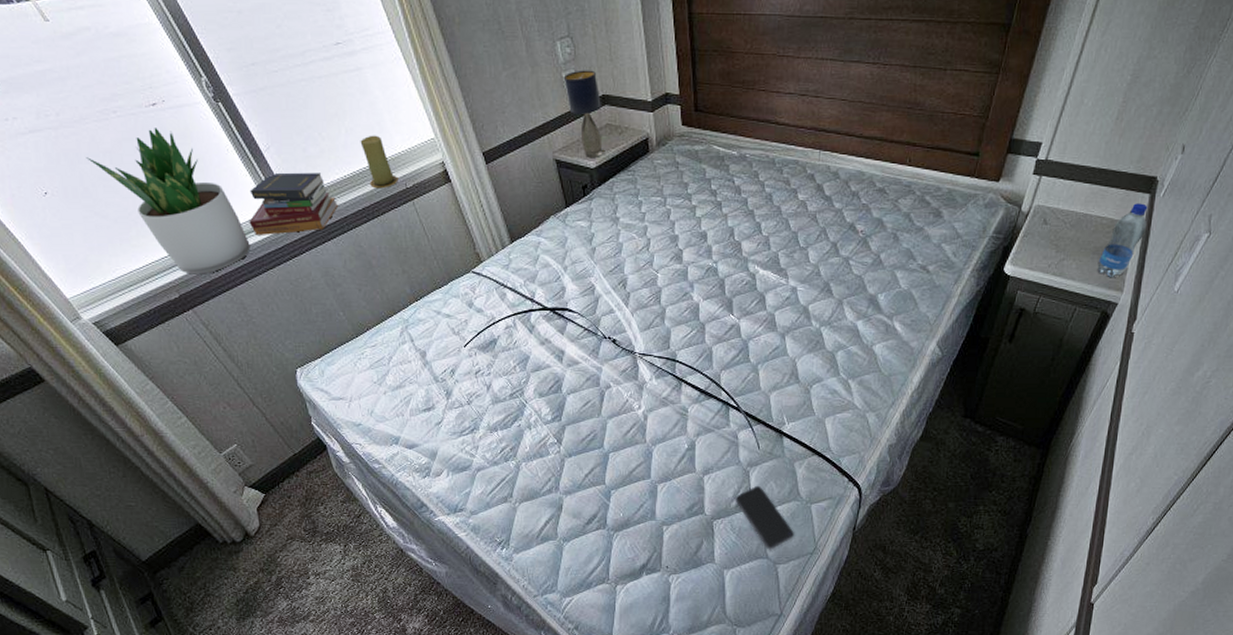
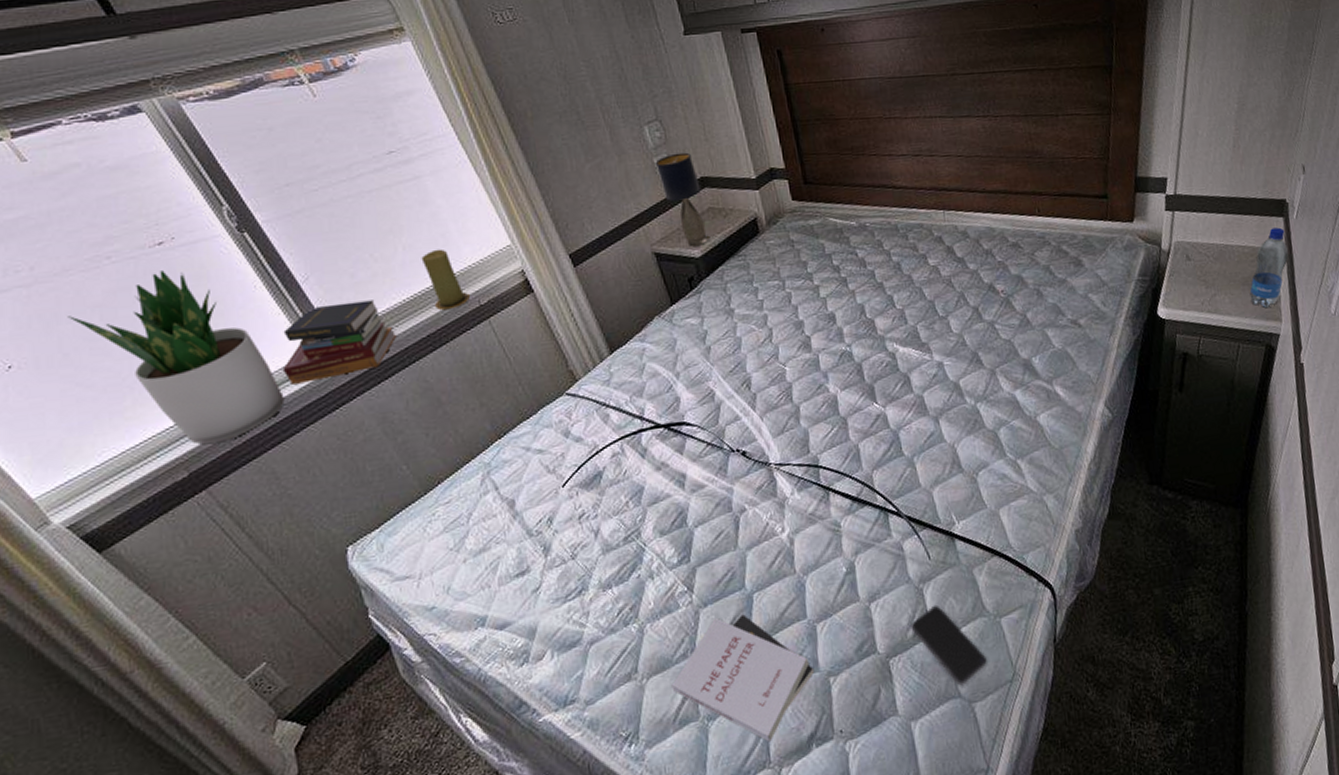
books: none [538,466,652,565] -> present [671,614,815,742]

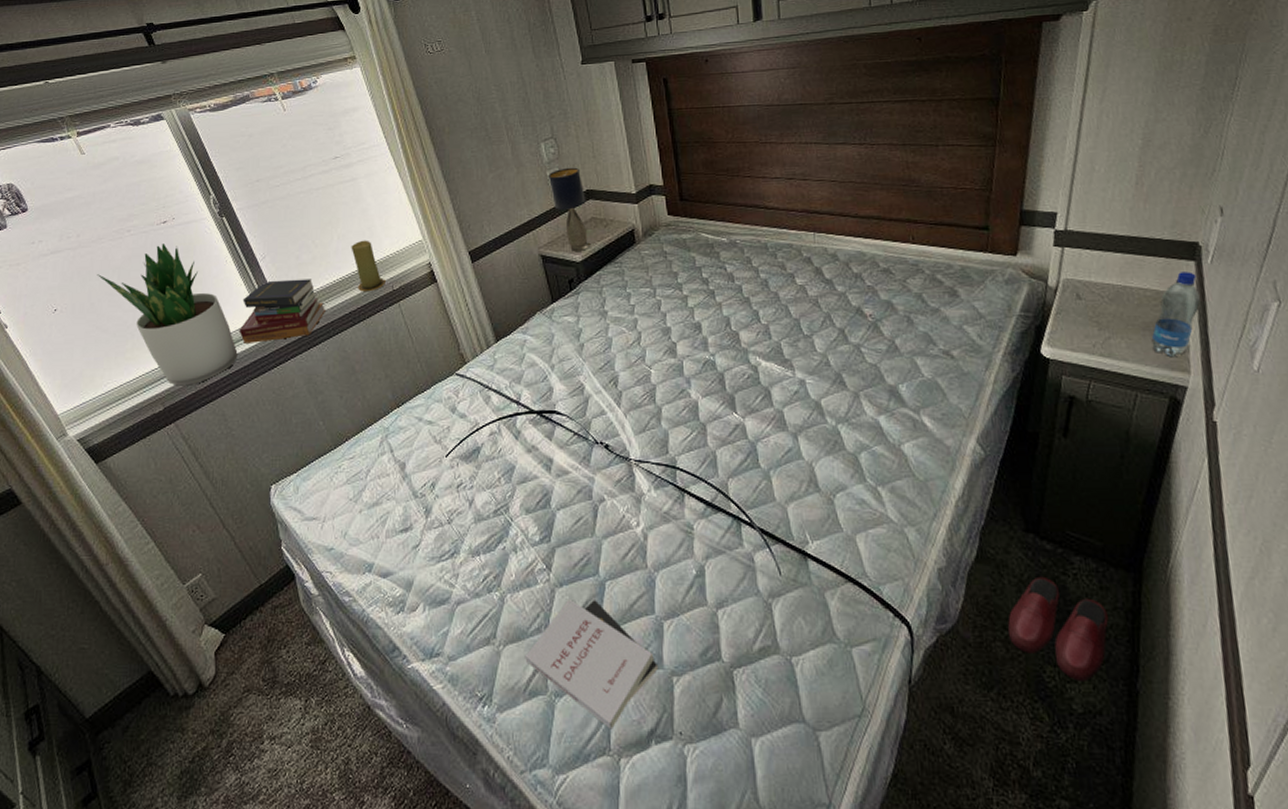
smartphone: present [911,605,987,686] -> none [757,624,835,711]
slippers: none [1138,523,1221,613] -> present [1007,576,1108,681]

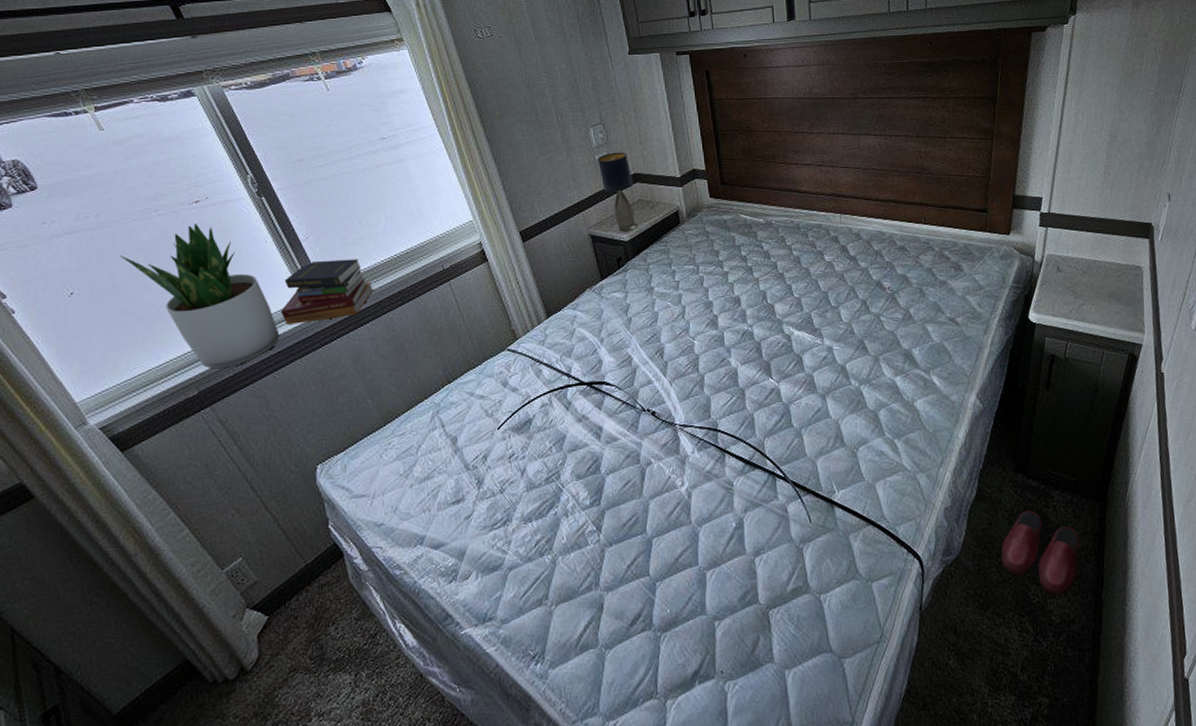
candle: present [351,240,385,292] -> none [399,220,435,272]
books: present [525,598,659,730] -> none [576,556,702,675]
bottle: present [1151,272,1201,358] -> none [1115,248,1153,320]

